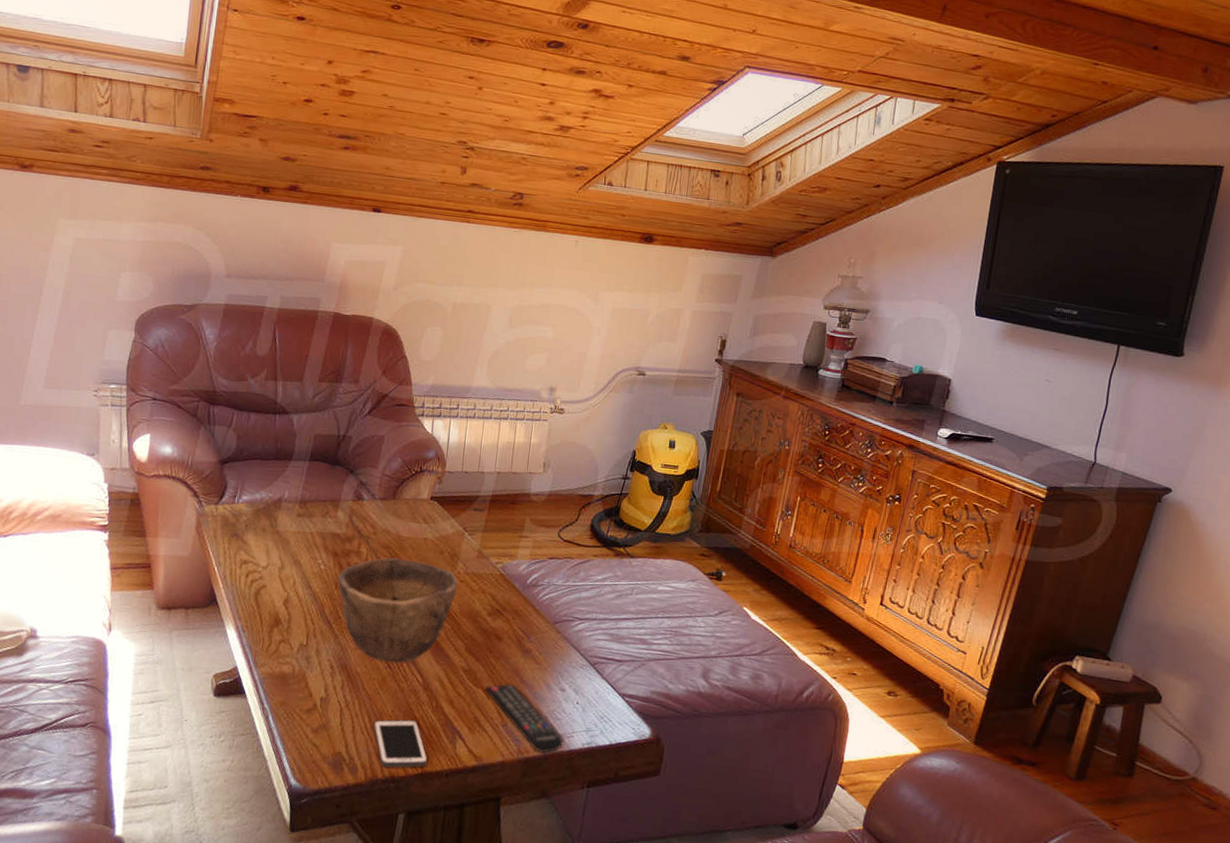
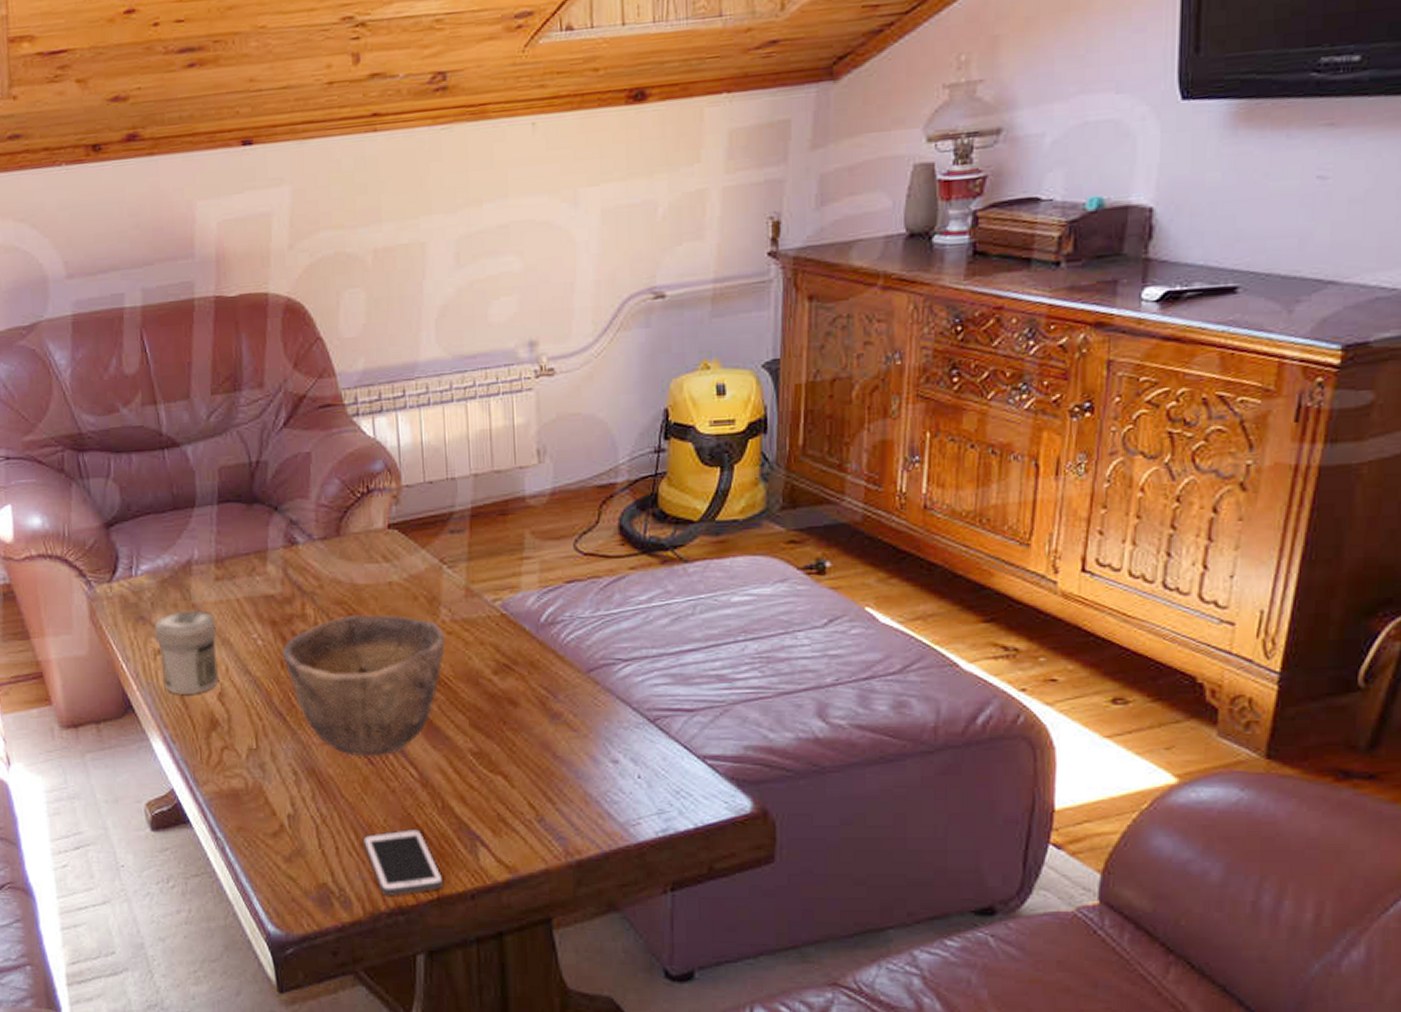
jar: none [244,535,292,598] -> present [155,610,220,694]
remote control: present [485,683,564,753] -> none [506,762,629,851]

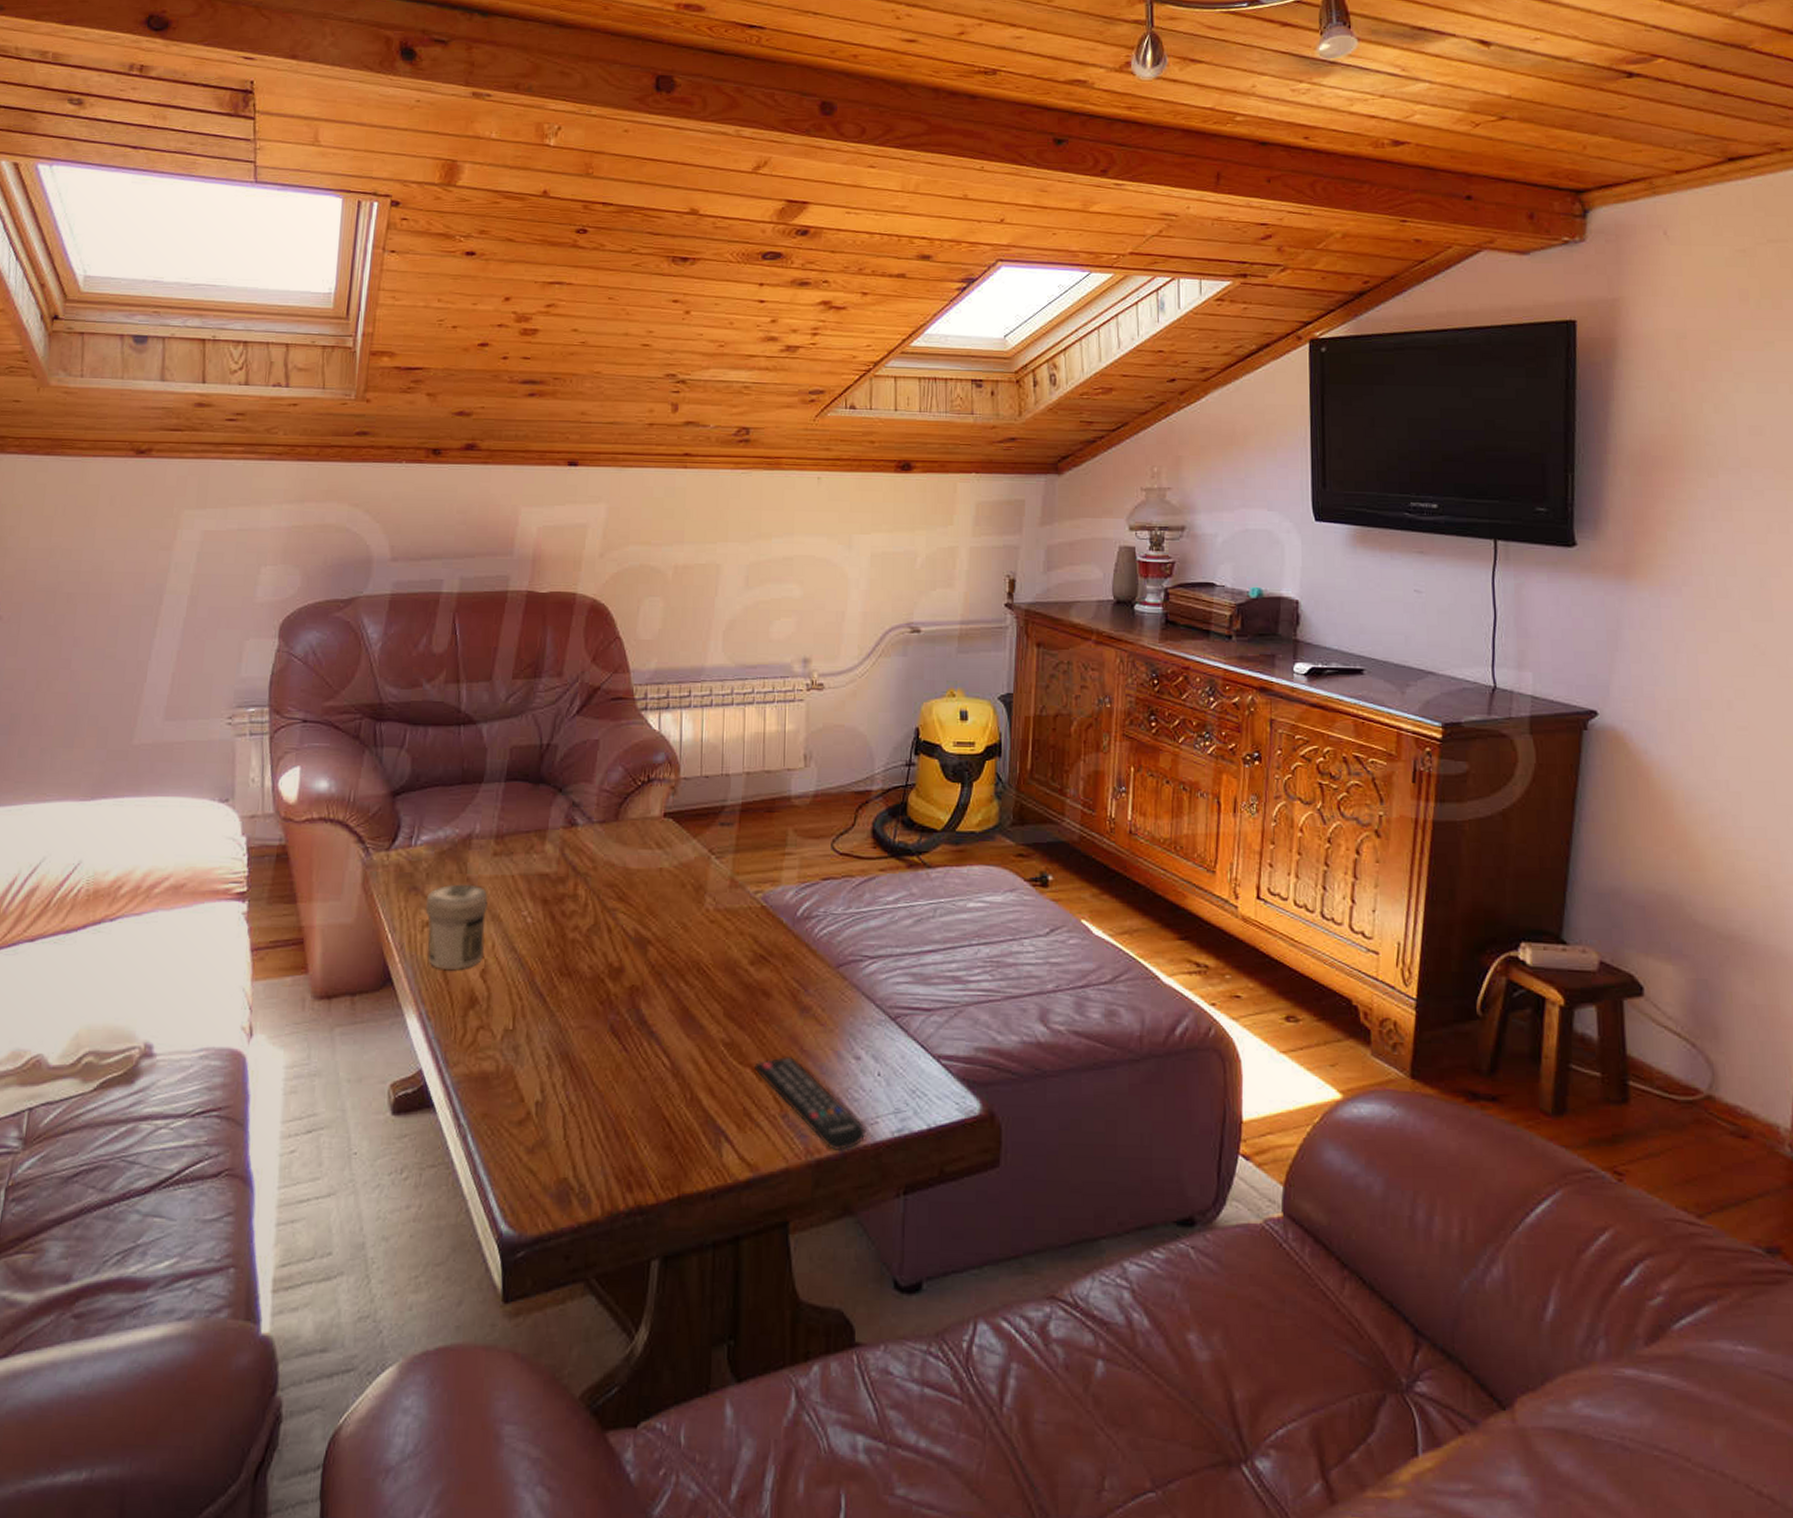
bowl: present [282,615,445,757] -> none [550,898,708,1043]
cell phone: present [362,829,444,896] -> none [608,1121,685,1194]
remote control: none [506,762,629,851] -> present [755,1055,867,1150]

